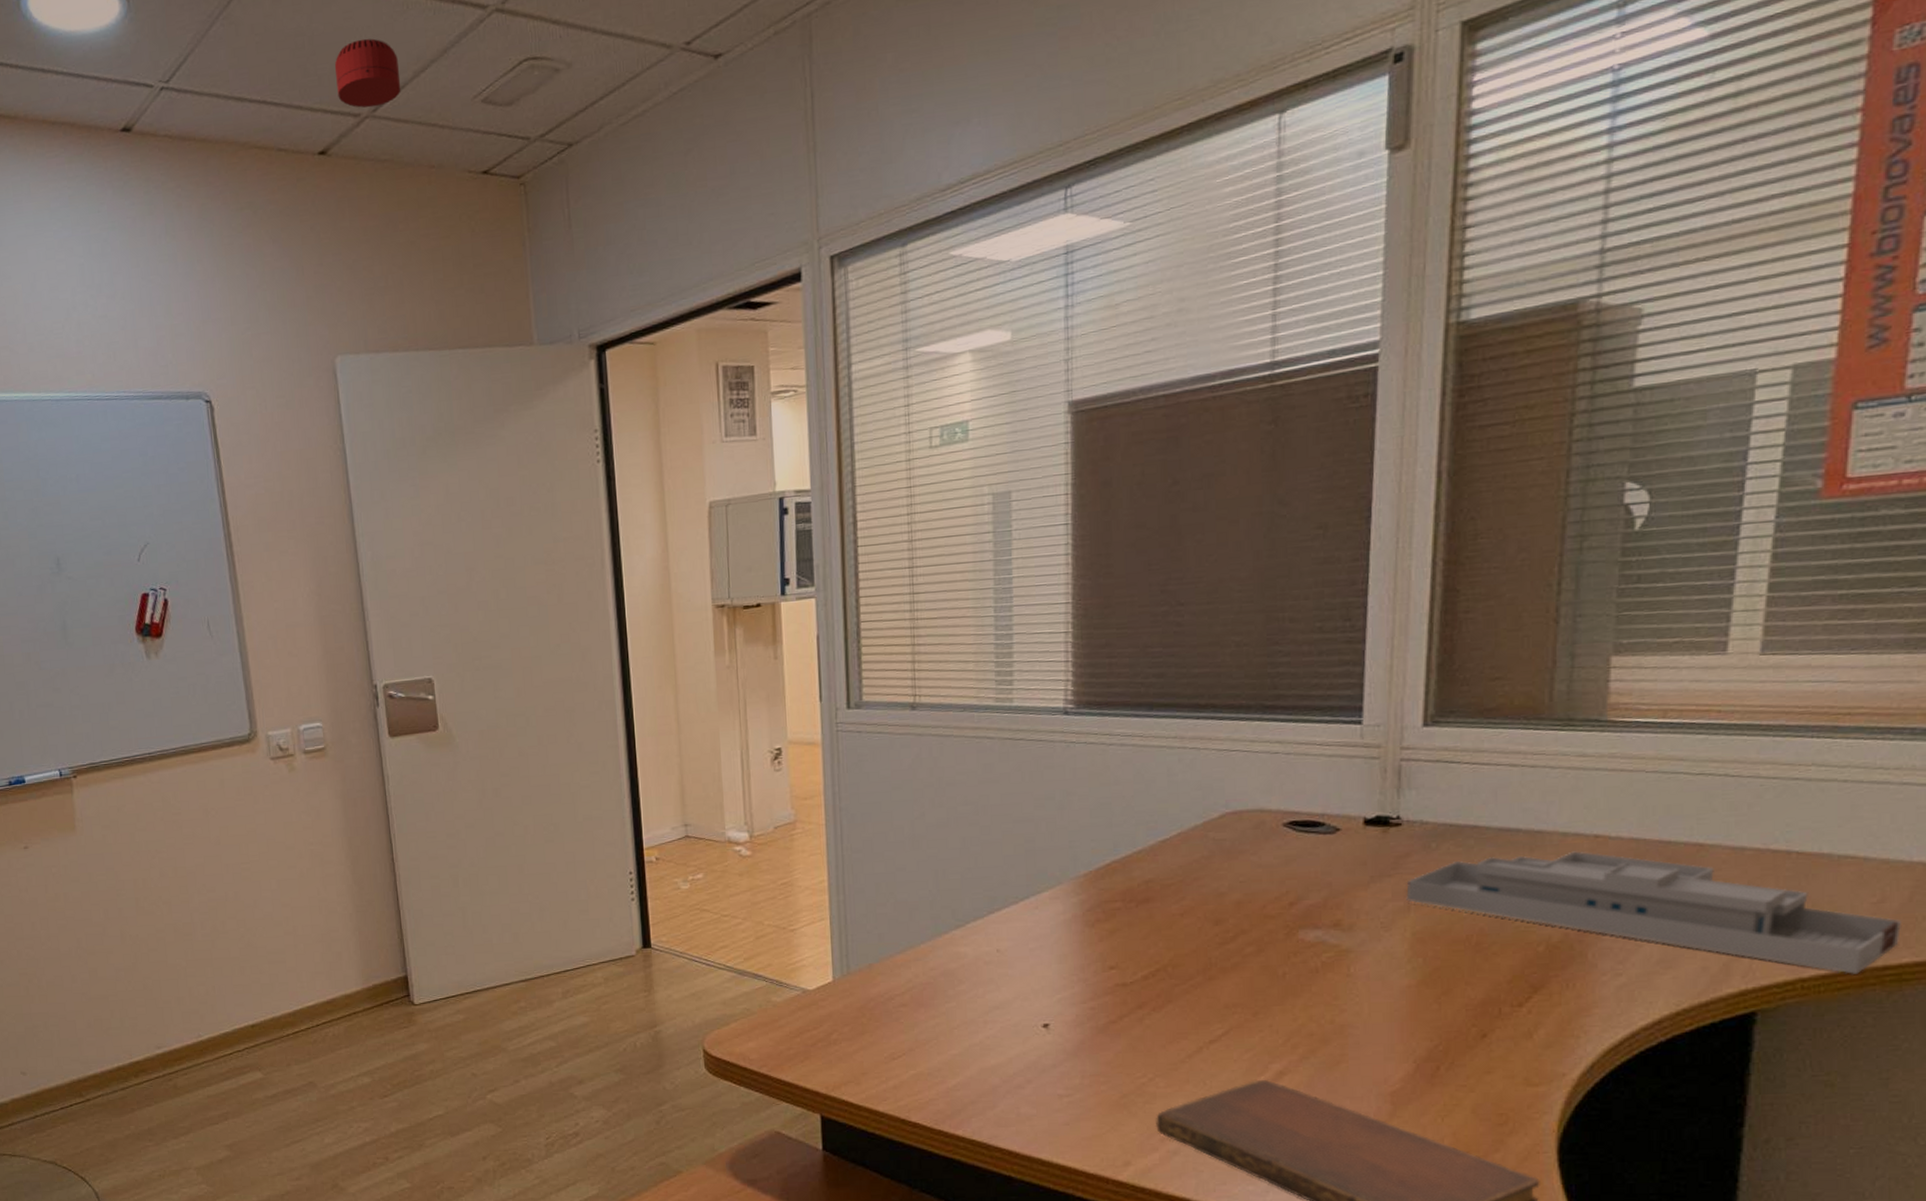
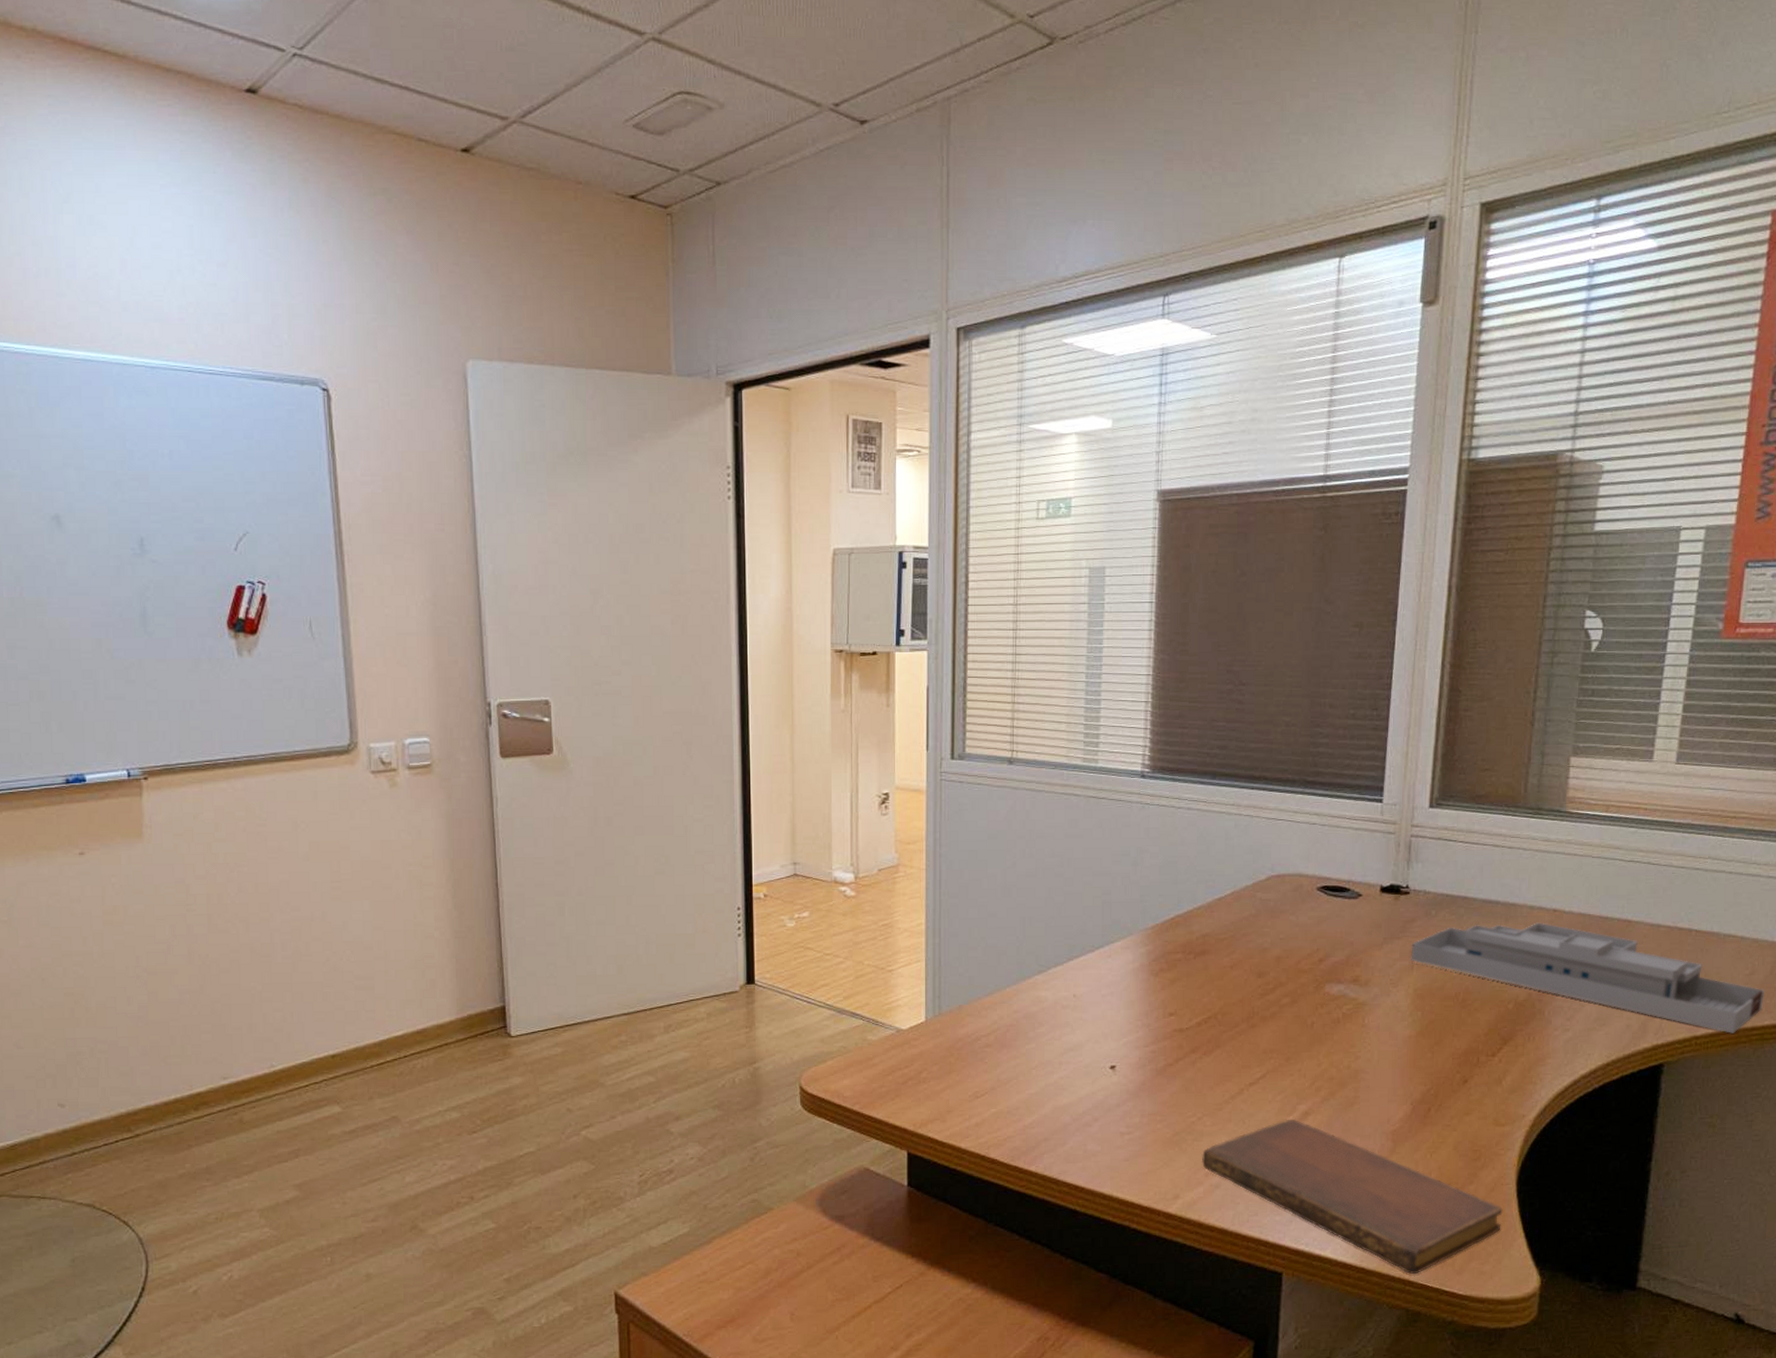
smoke detector: present [334,38,401,108] -> none [483,42,552,113]

